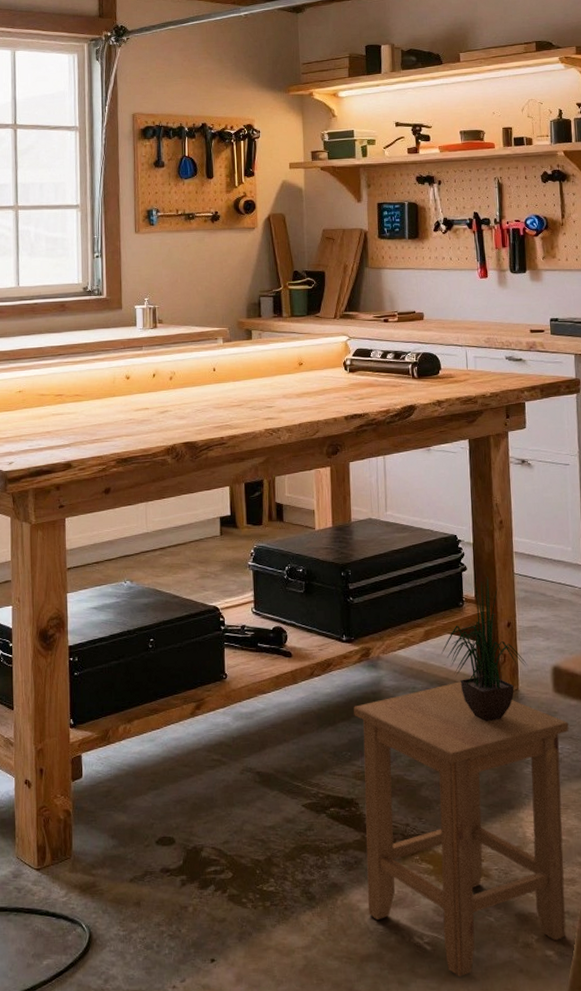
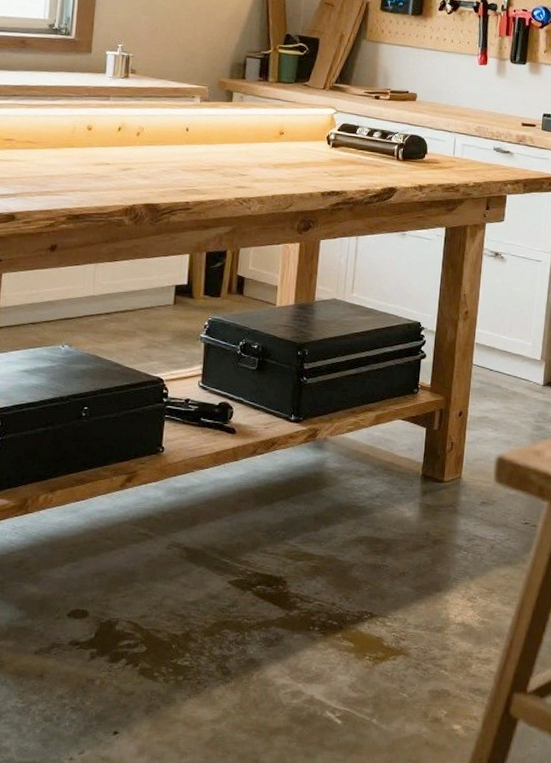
stool: present [354,681,569,978] -> none [283,467,505,750]
potted plant: present [441,570,527,722] -> none [390,358,473,507]

